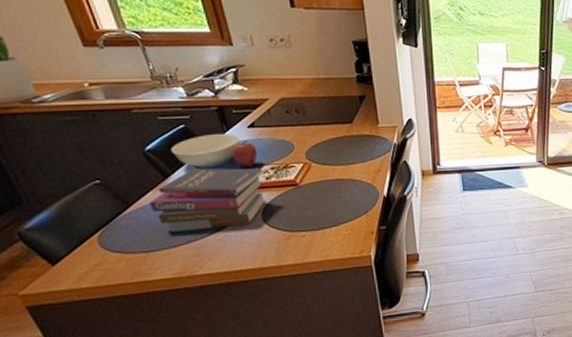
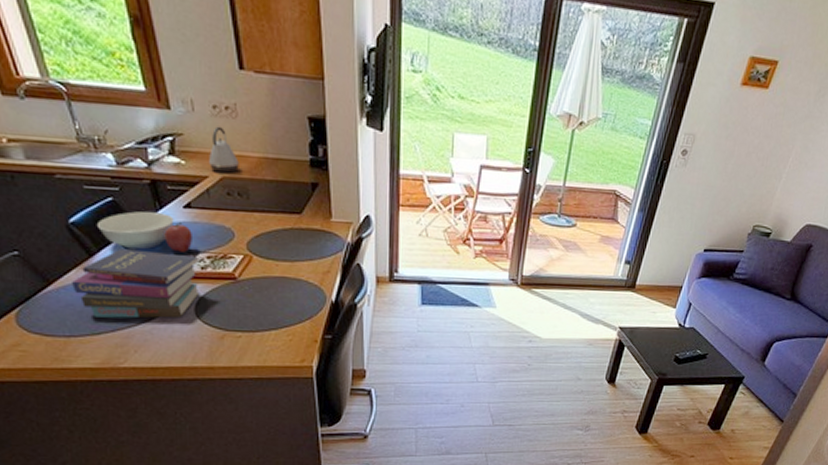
kettle: none [267,56,295,94] -> present [208,126,239,173]

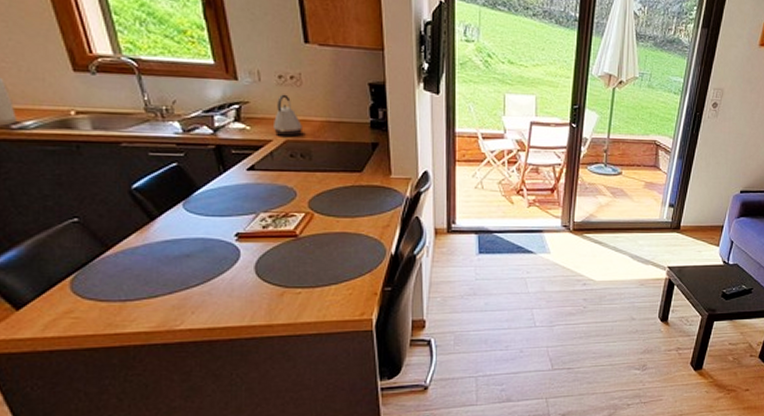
books: present [72,249,200,318] -> none [131,212,261,280]
bowl: present [96,211,174,250] -> none [159,175,237,212]
fruit: present [164,222,192,252] -> none [227,184,255,213]

